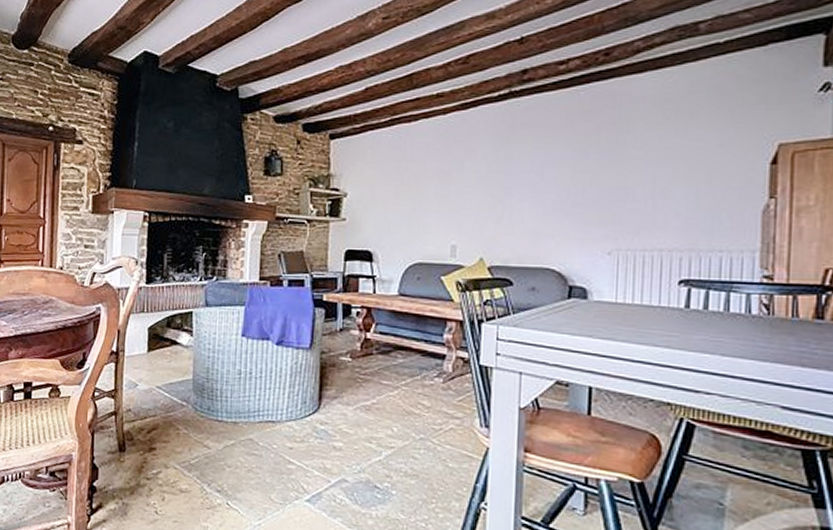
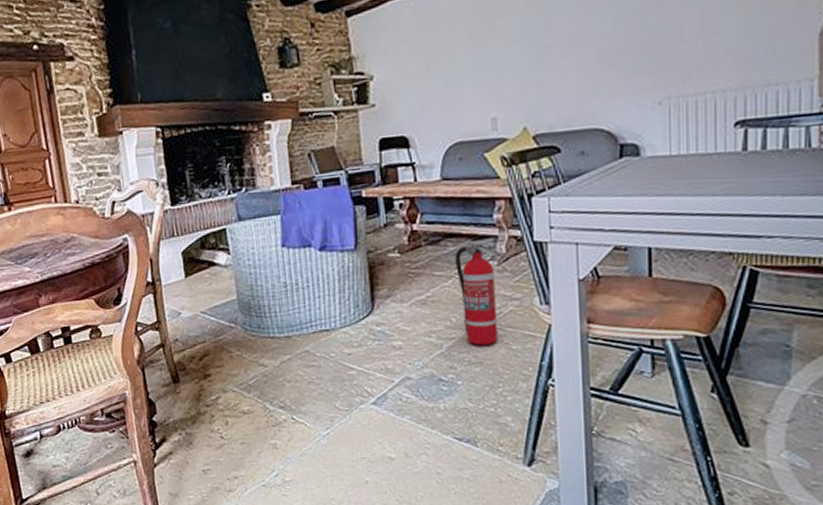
fire extinguisher: none [403,355,446,459] -> present [455,237,500,346]

